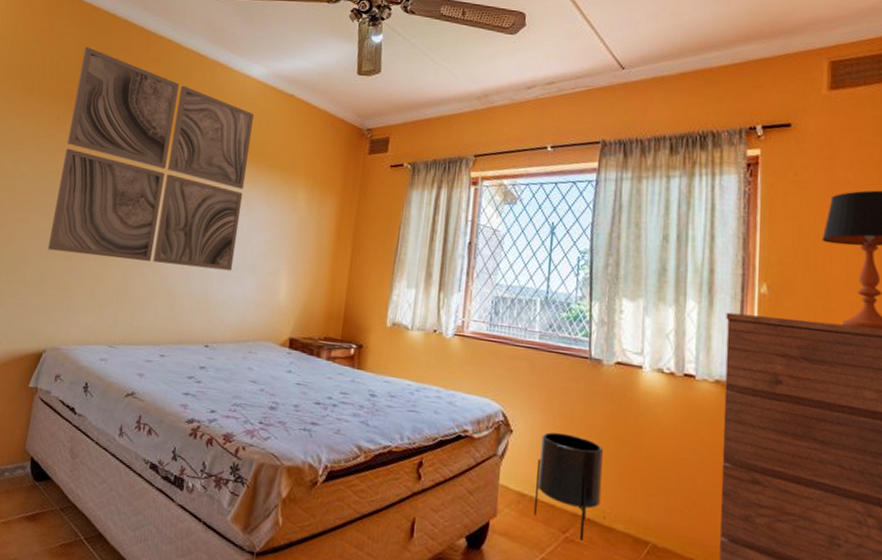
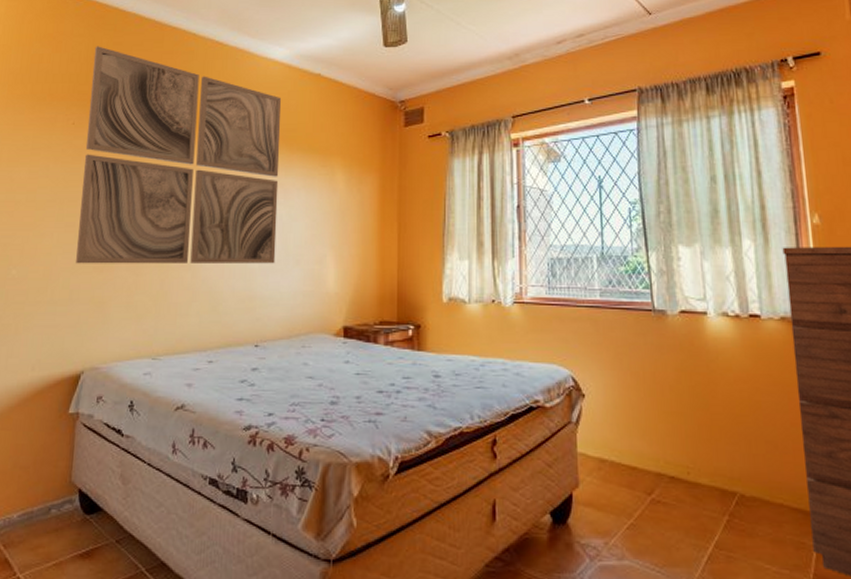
planter: present [534,432,604,541] -> none [613,390,683,500]

